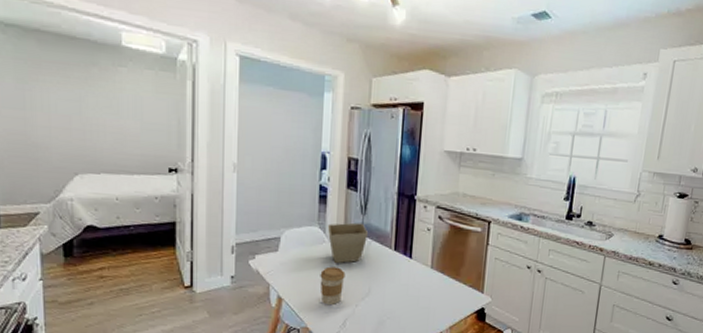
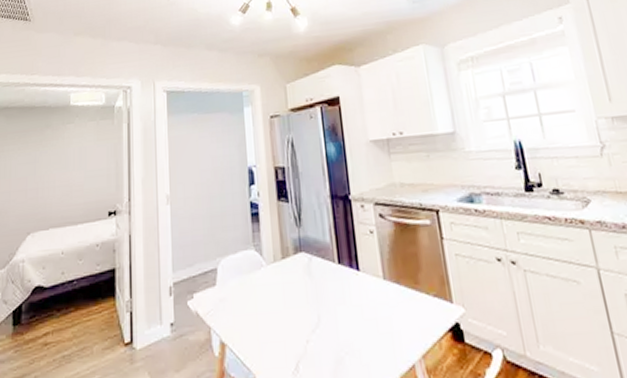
coffee cup: present [320,266,346,306] -> none [262,294,290,346]
flower pot: present [327,222,369,263] -> none [263,237,308,289]

